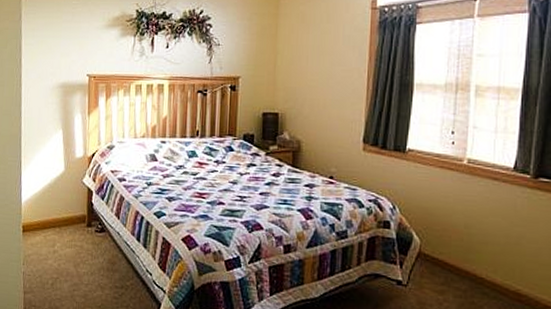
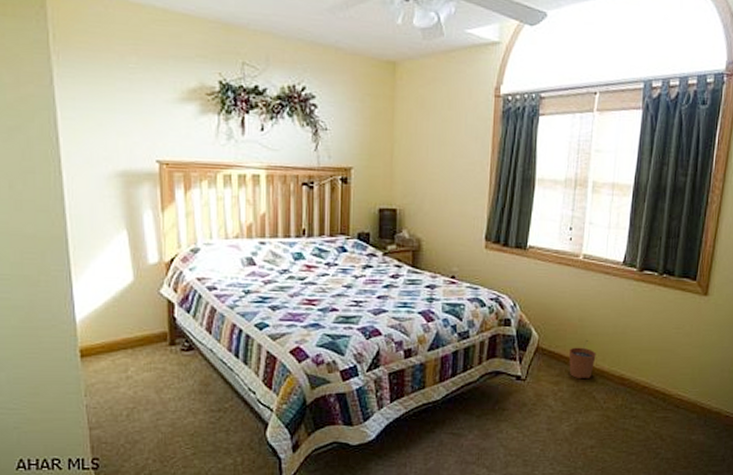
plant pot: none [455,249,486,292] -> present [569,340,596,380]

